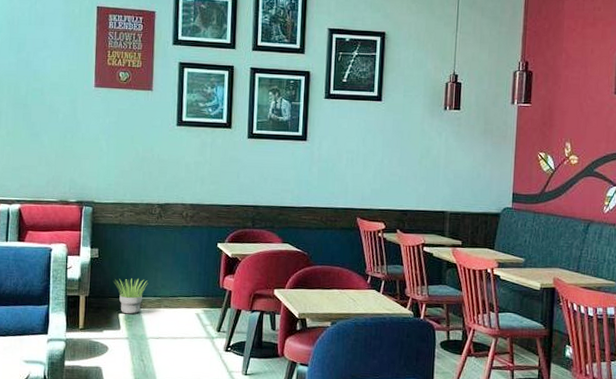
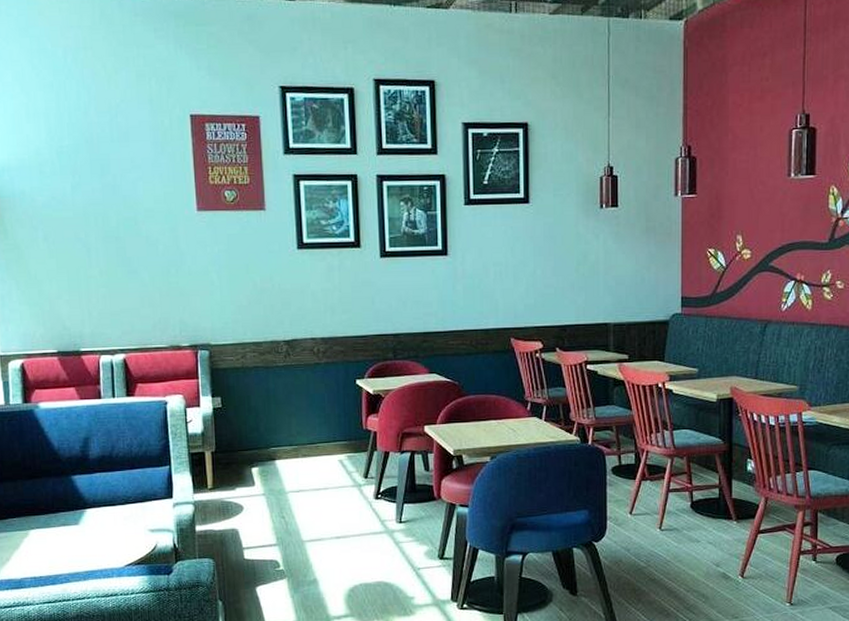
potted plant: present [115,278,148,314] -> none [243,427,282,468]

